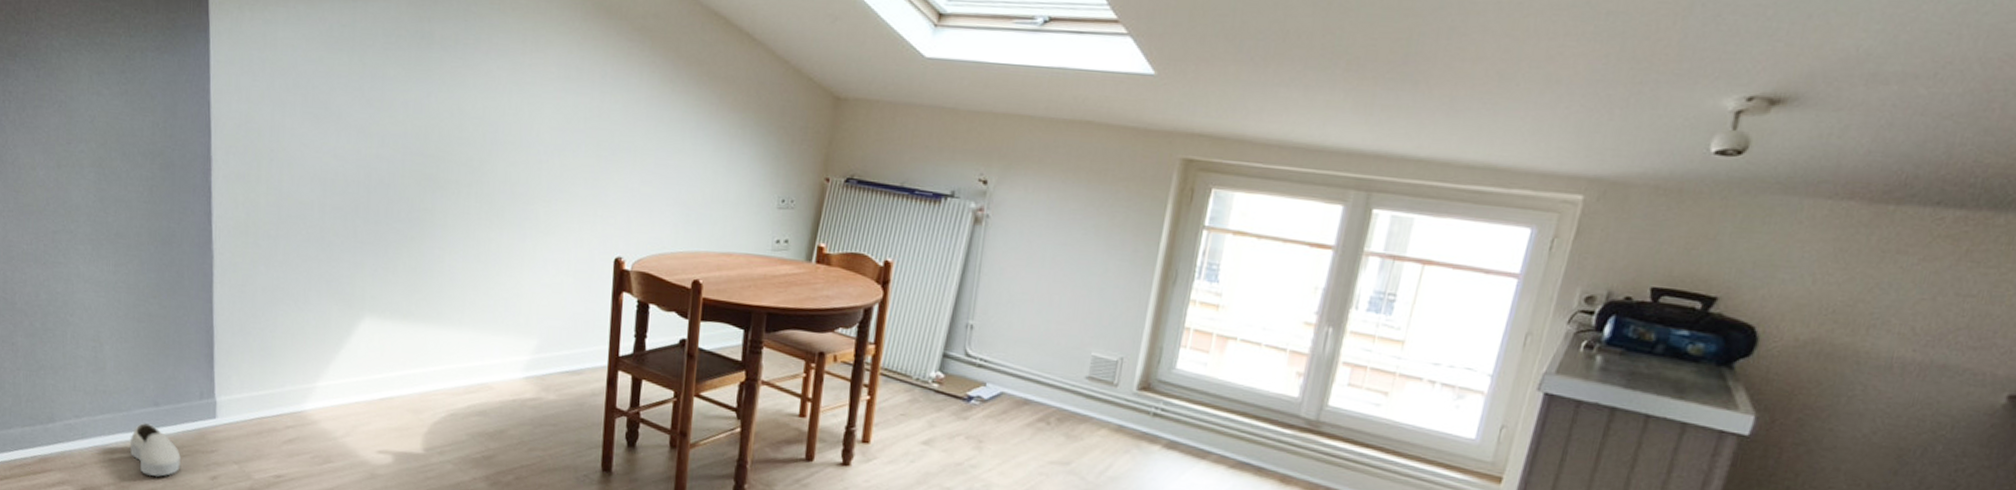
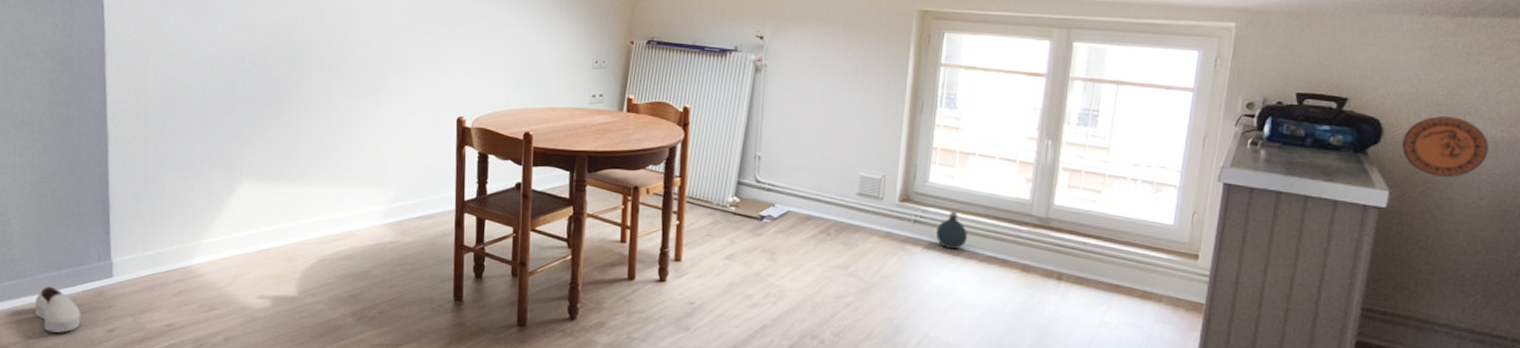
bottle: none [1178,404,1218,451] -> present [935,210,968,249]
decorative plate: none [1779,326,1895,404] -> present [1402,116,1489,178]

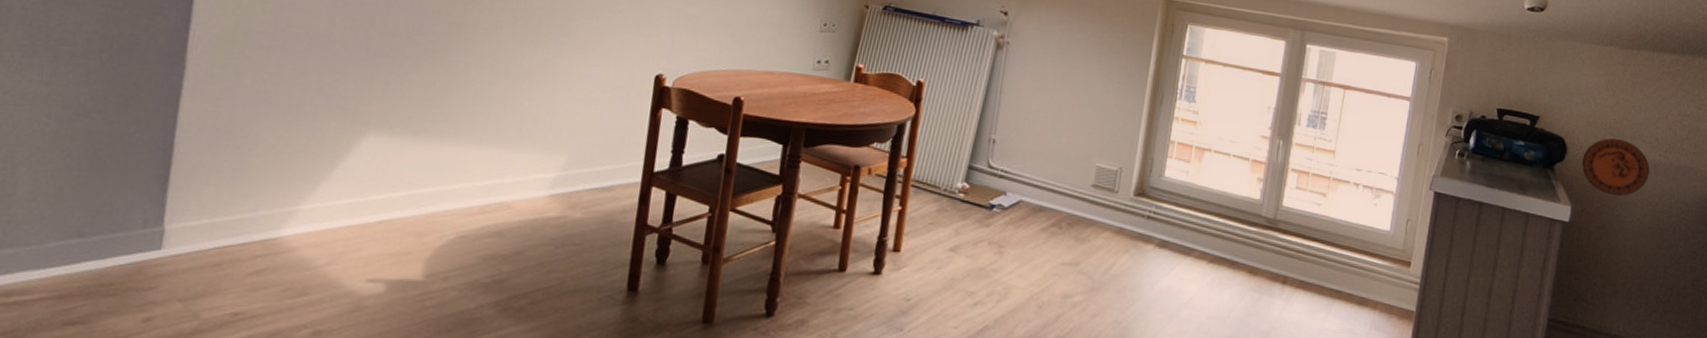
shoe: present [34,286,81,333] -> none [33,258,105,322]
bottle: present [935,210,968,249] -> none [1168,207,1200,248]

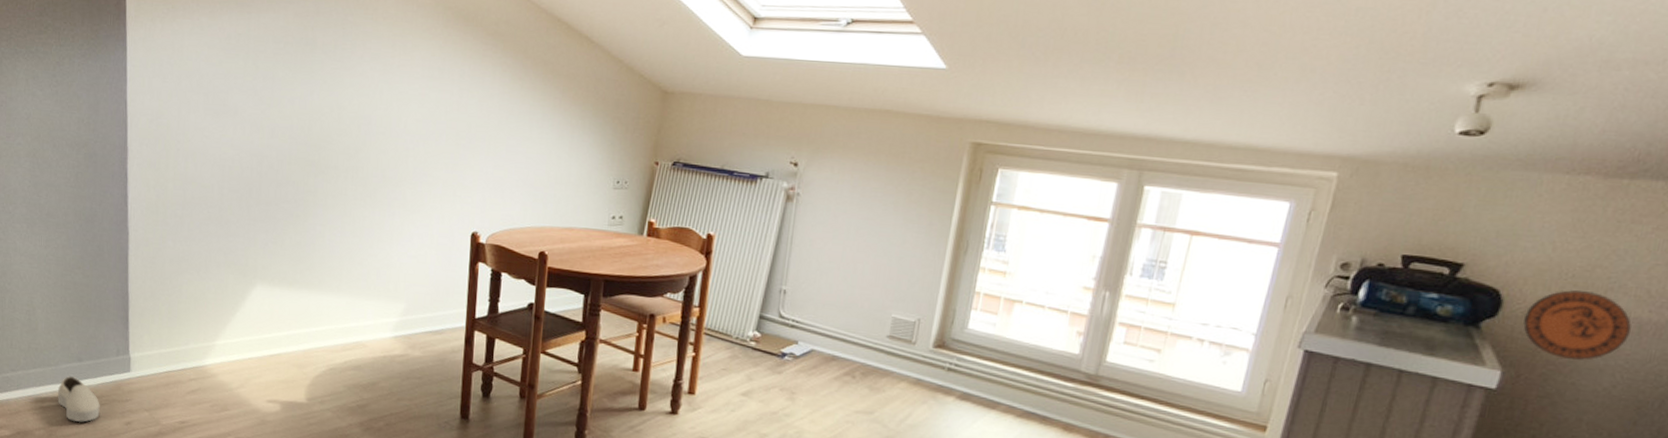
shoe: none [33,258,105,322] -> present [57,376,100,422]

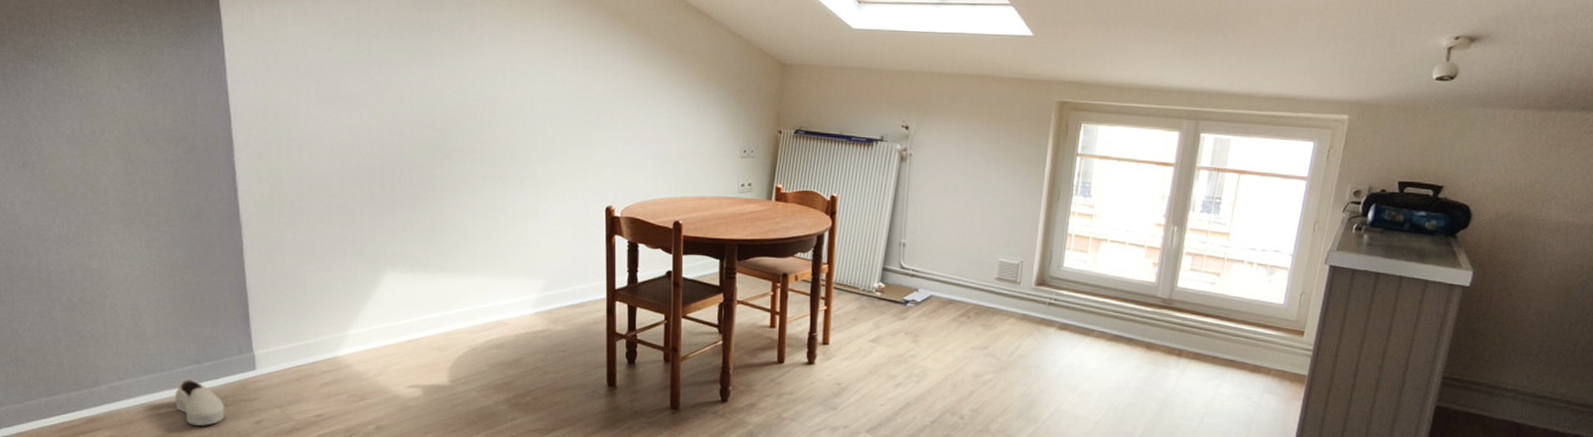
decorative plate: present [1523,289,1632,360] -> none [1487,203,1562,259]

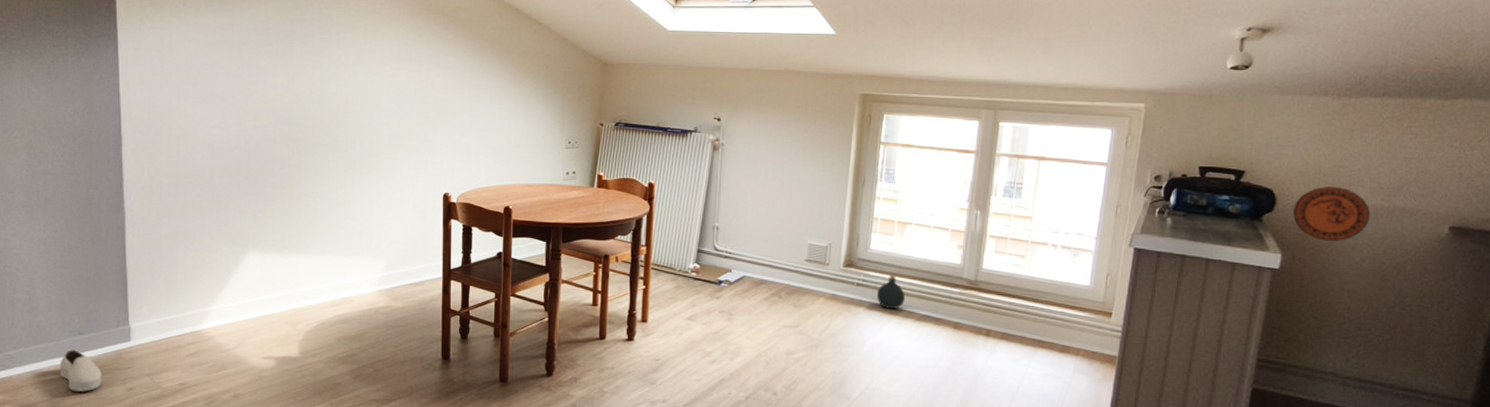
bottle: none [1068,293,1098,329] -> present [876,274,906,309]
decorative plate: none [1487,203,1562,259] -> present [1293,186,1370,242]

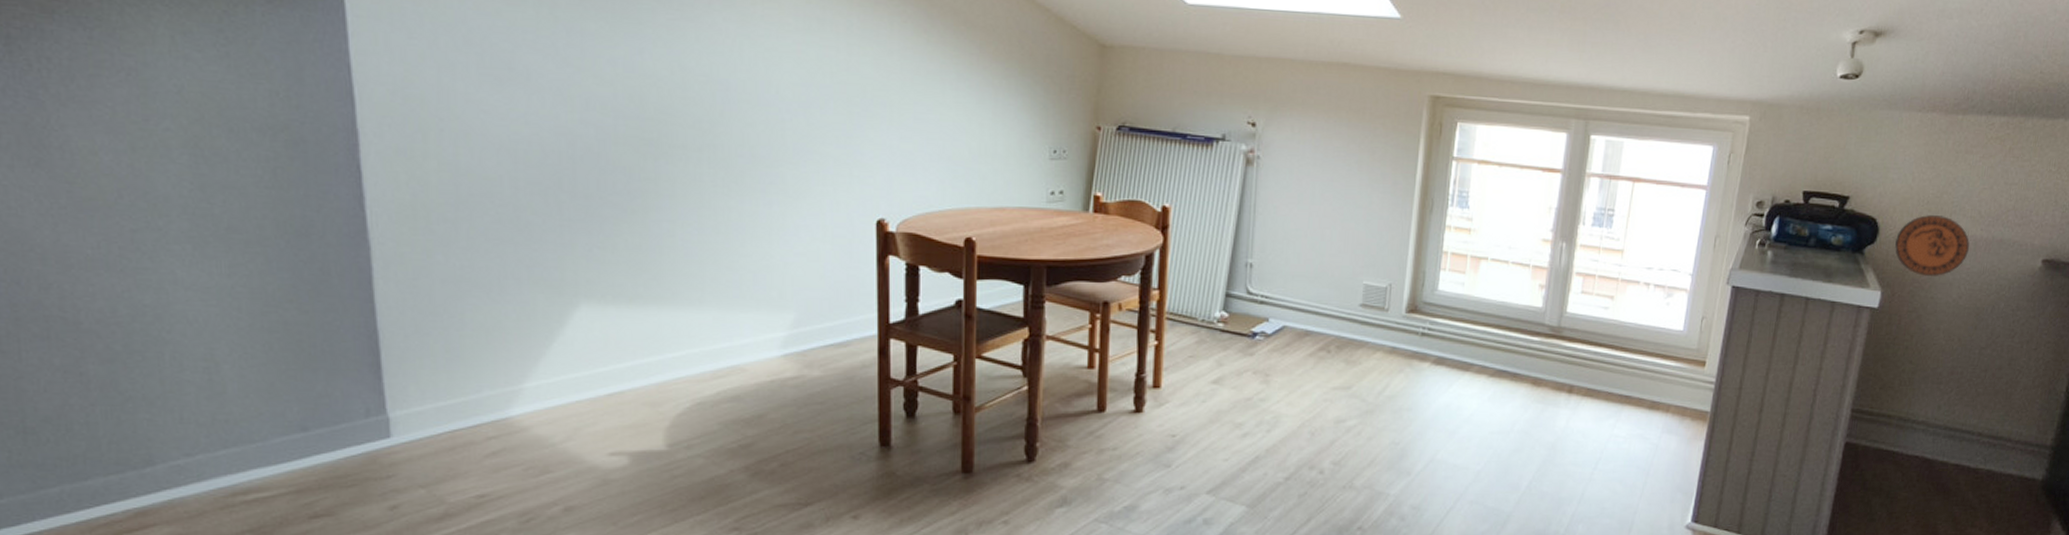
shoe: present [59,349,102,392] -> none [269,453,345,515]
bottle: present [876,274,906,309] -> none [1444,320,1478,363]

